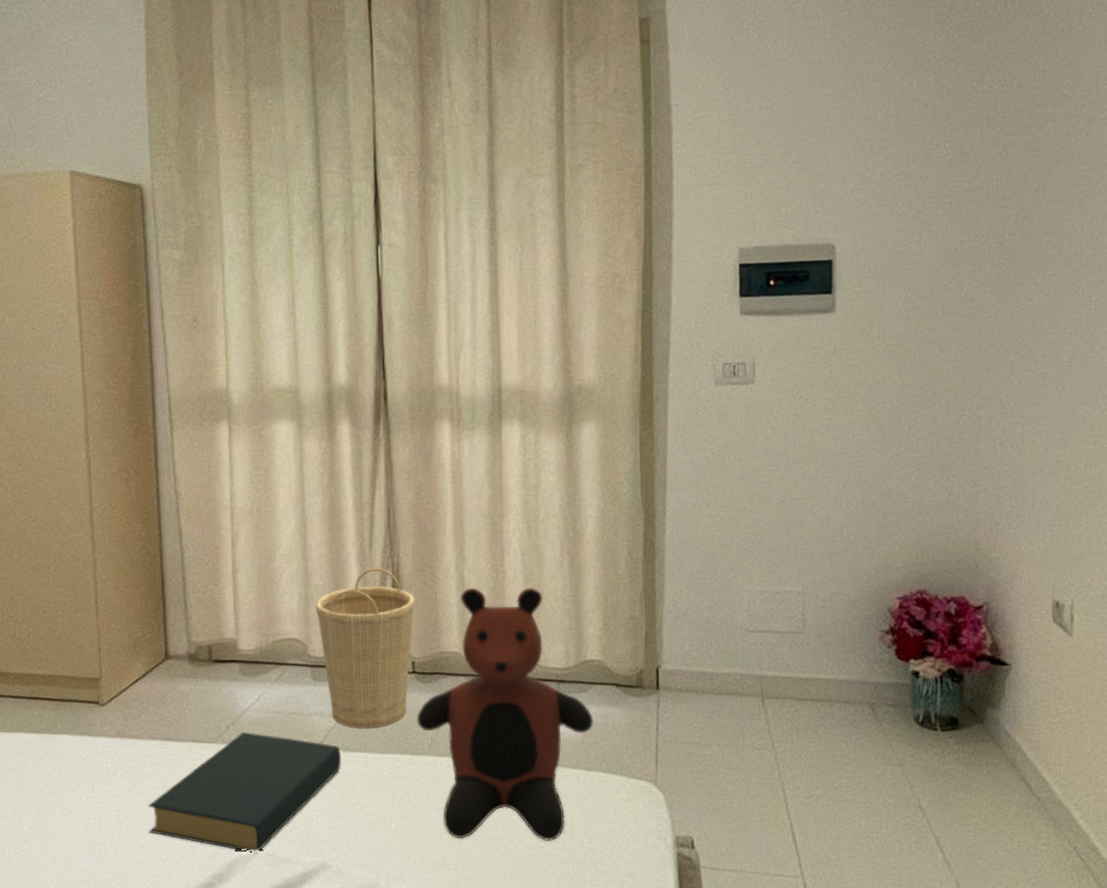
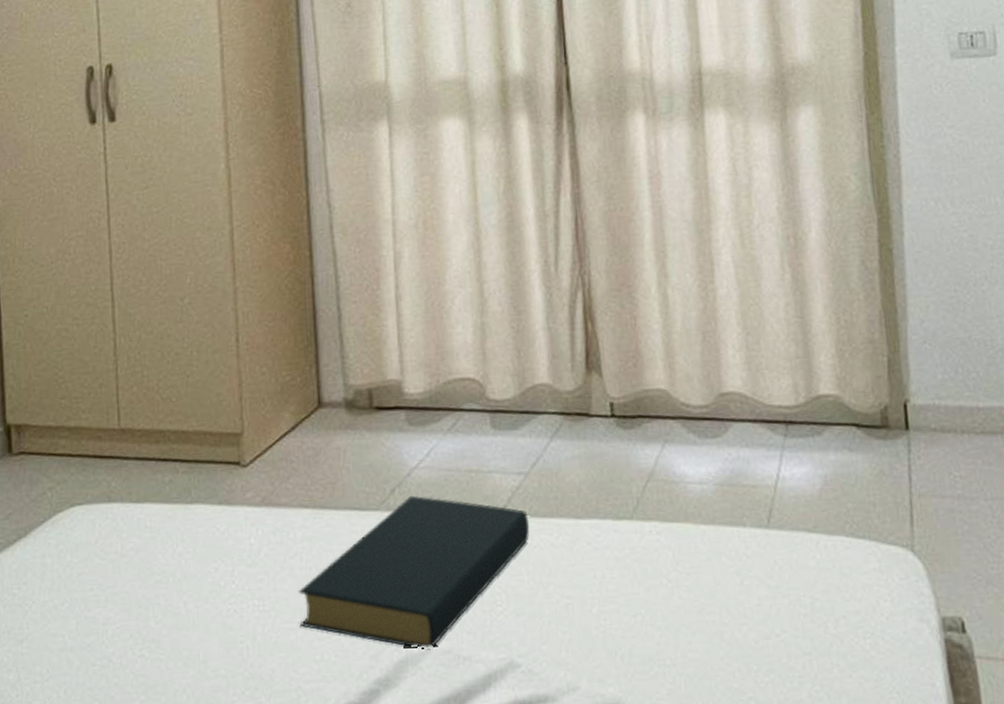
basket: present [315,568,415,729] -> none [493,289,612,488]
teddy bear: present [416,587,594,842] -> none [618,308,833,628]

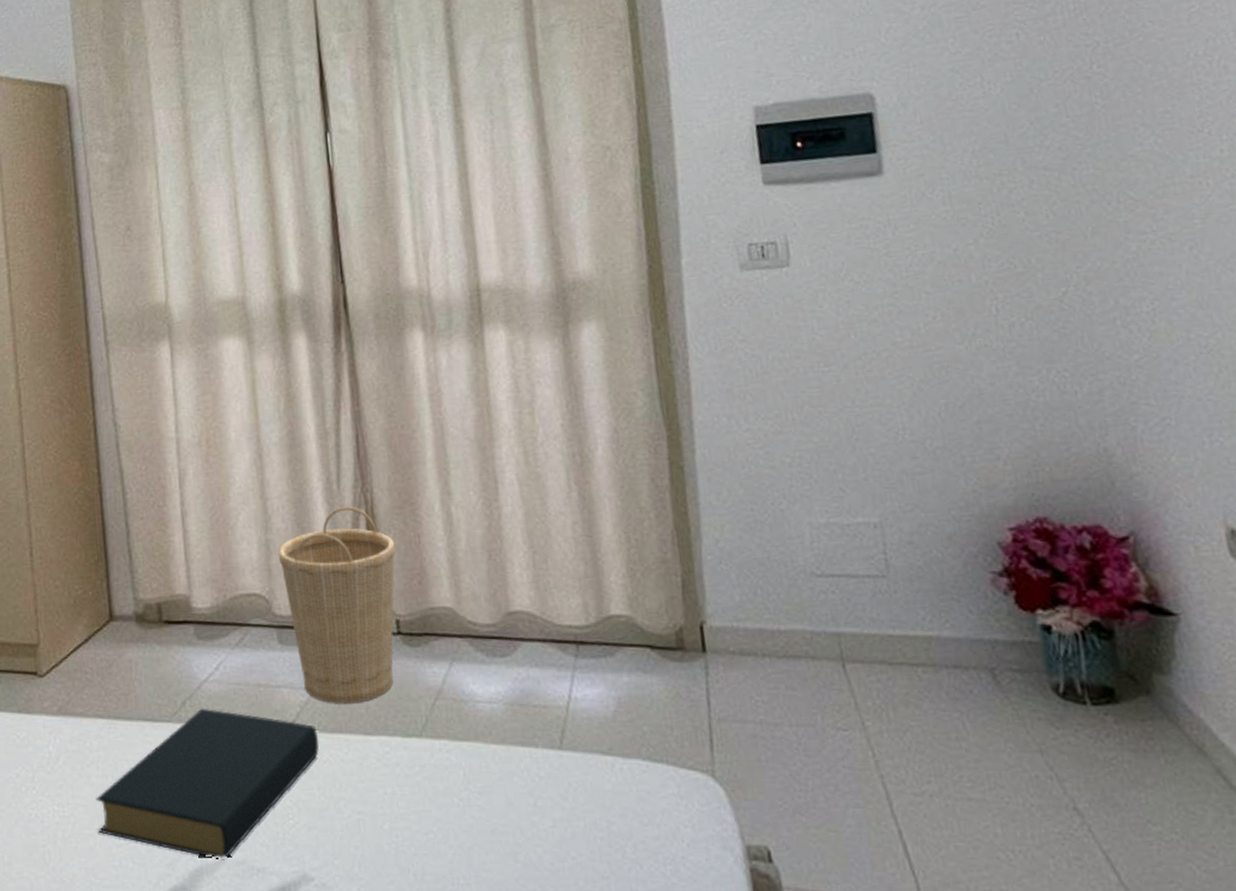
basket: none [493,289,612,488] -> present [277,506,396,704]

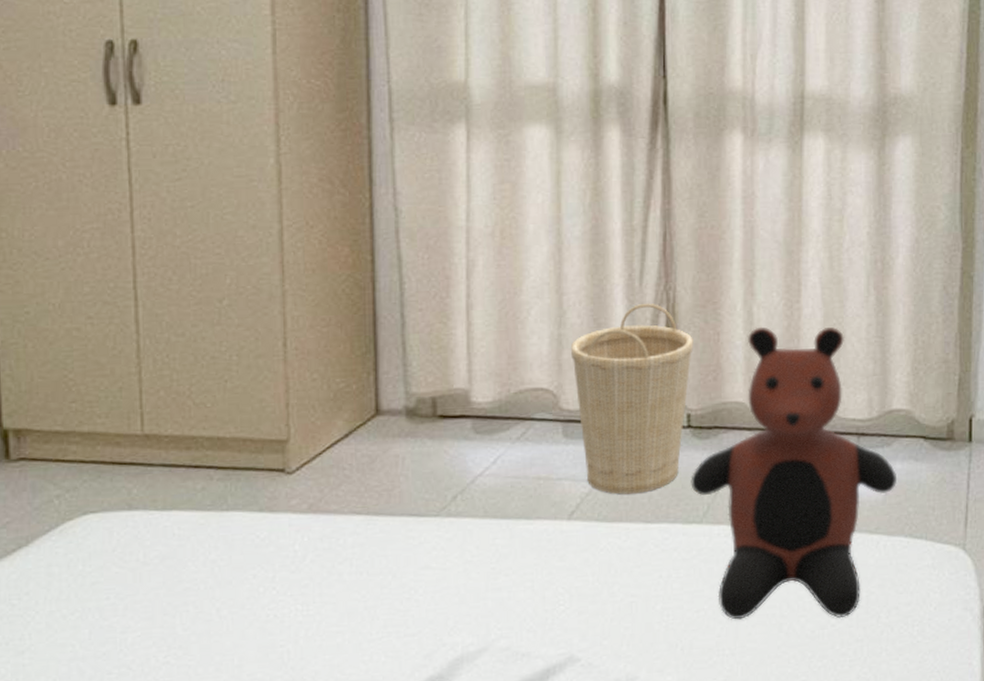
hardback book: present [95,708,319,861] -> none [347,502,598,648]
teddy bear: none [405,526,627,851] -> present [690,326,898,620]

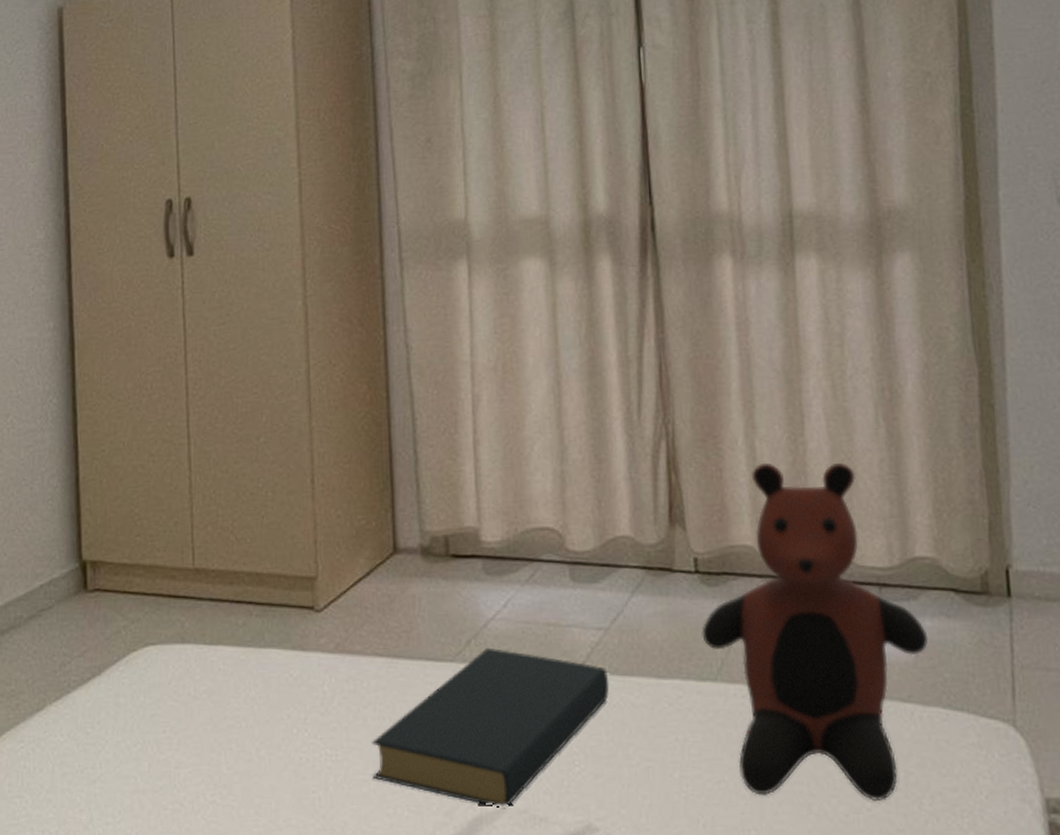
hardback book: none [347,502,598,648] -> present [371,647,610,809]
basket: present [570,304,694,495] -> none [573,438,696,645]

